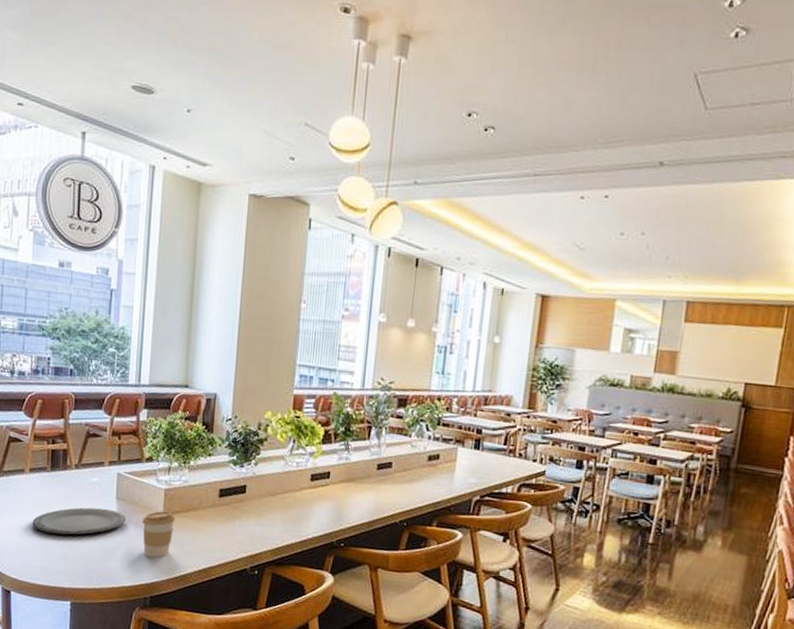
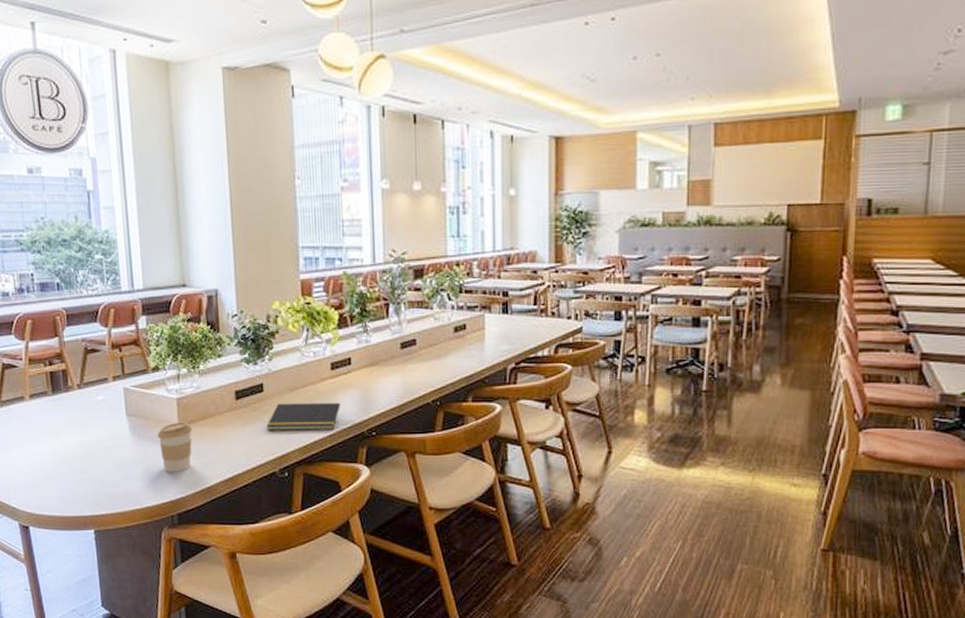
plate: present [32,507,126,535] -> none [40,427,140,460]
notepad: none [244,505,315,536] -> present [266,403,340,430]

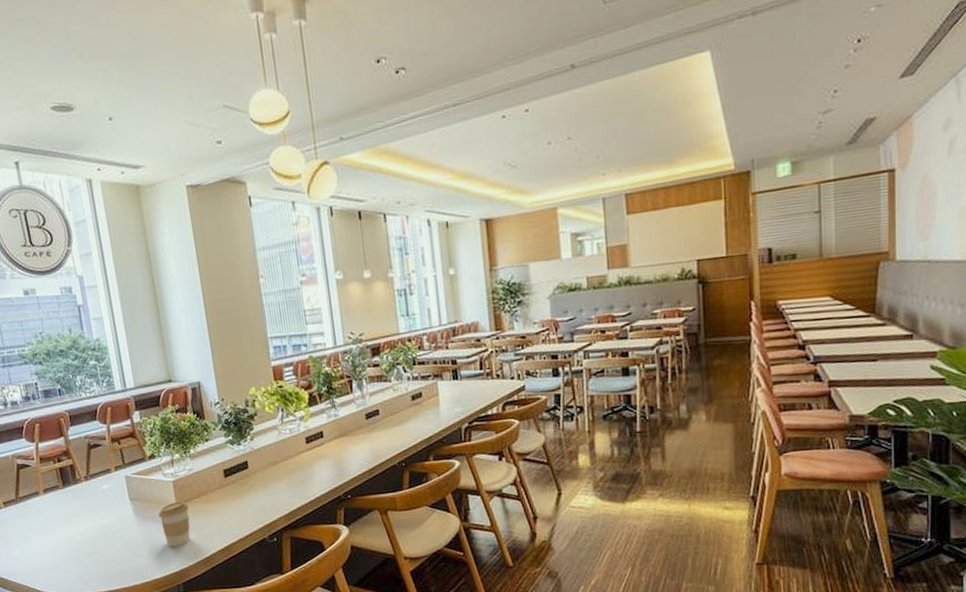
notepad: present [266,403,340,430] -> none [253,472,318,502]

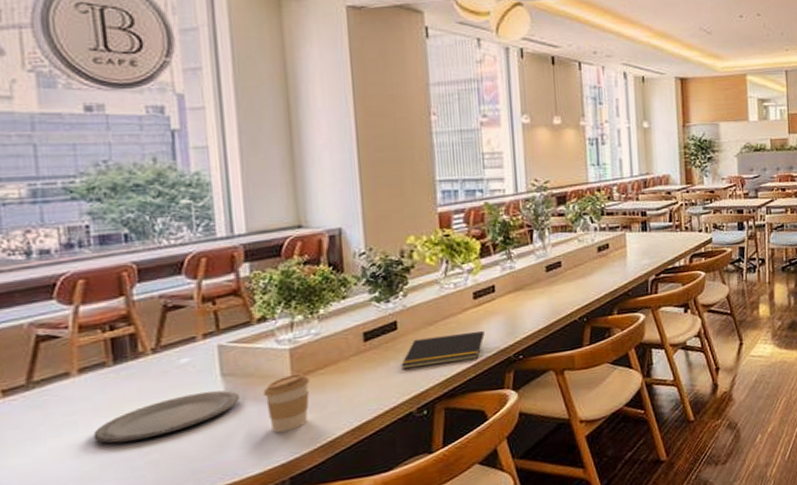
plate: none [57,511,143,545] -> present [93,390,239,444]
notepad: none [253,472,318,502] -> present [401,331,485,369]

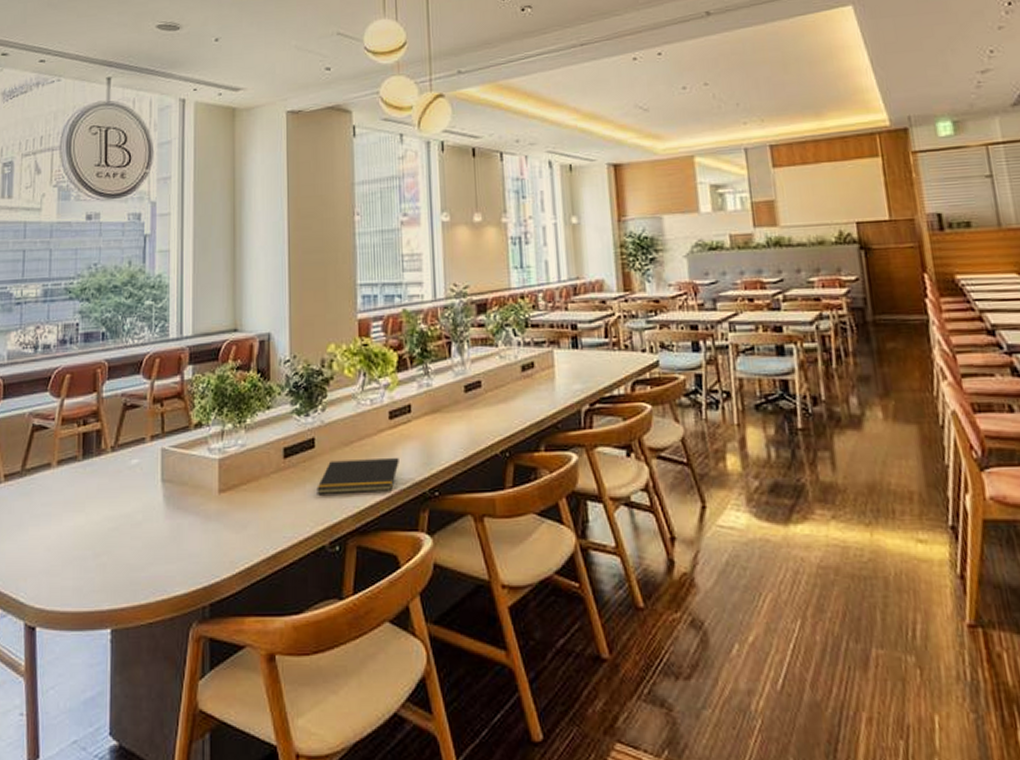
plate: present [93,390,239,444] -> none [61,496,174,540]
coffee cup: present [263,373,310,433] -> none [194,487,234,550]

